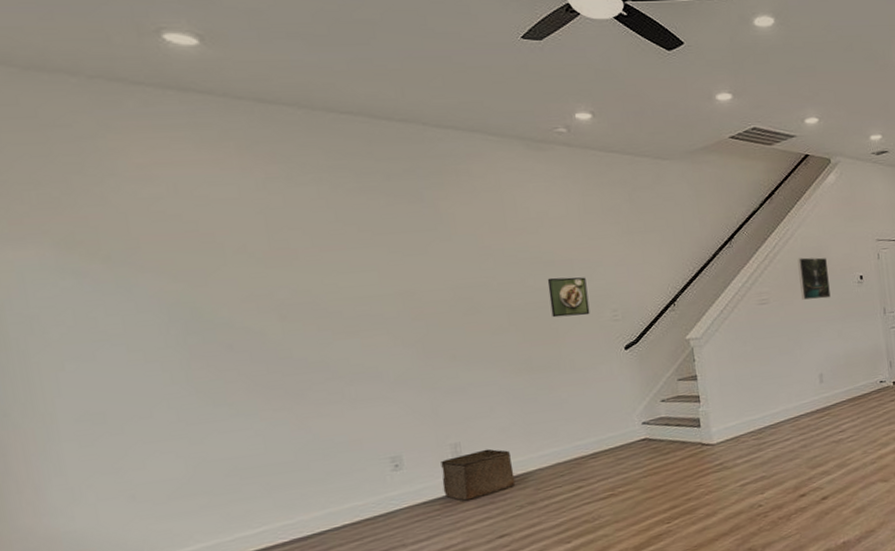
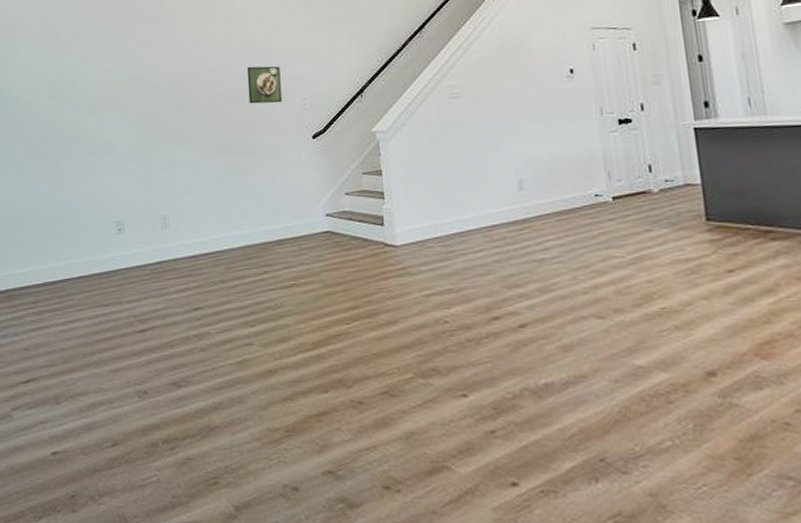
storage bin: present [441,448,516,501] -> none [152,223,211,270]
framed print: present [797,257,831,300] -> none [494,48,533,95]

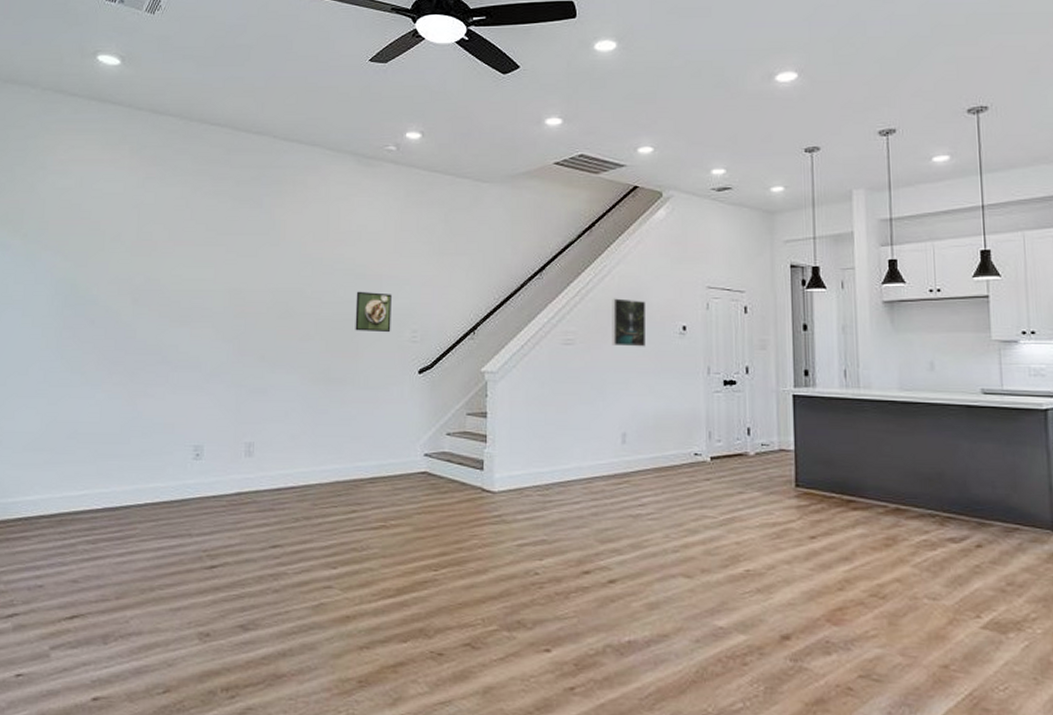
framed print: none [494,48,533,95] -> present [612,298,647,347]

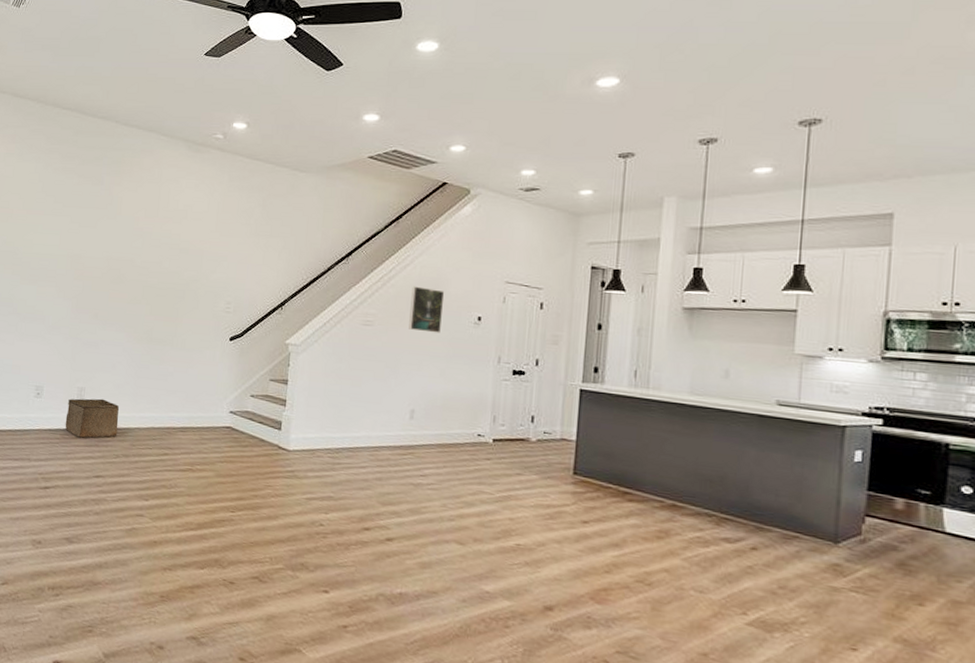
storage bin: none [232,453,296,502] -> present [65,398,119,438]
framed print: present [355,291,392,333] -> none [176,263,211,303]

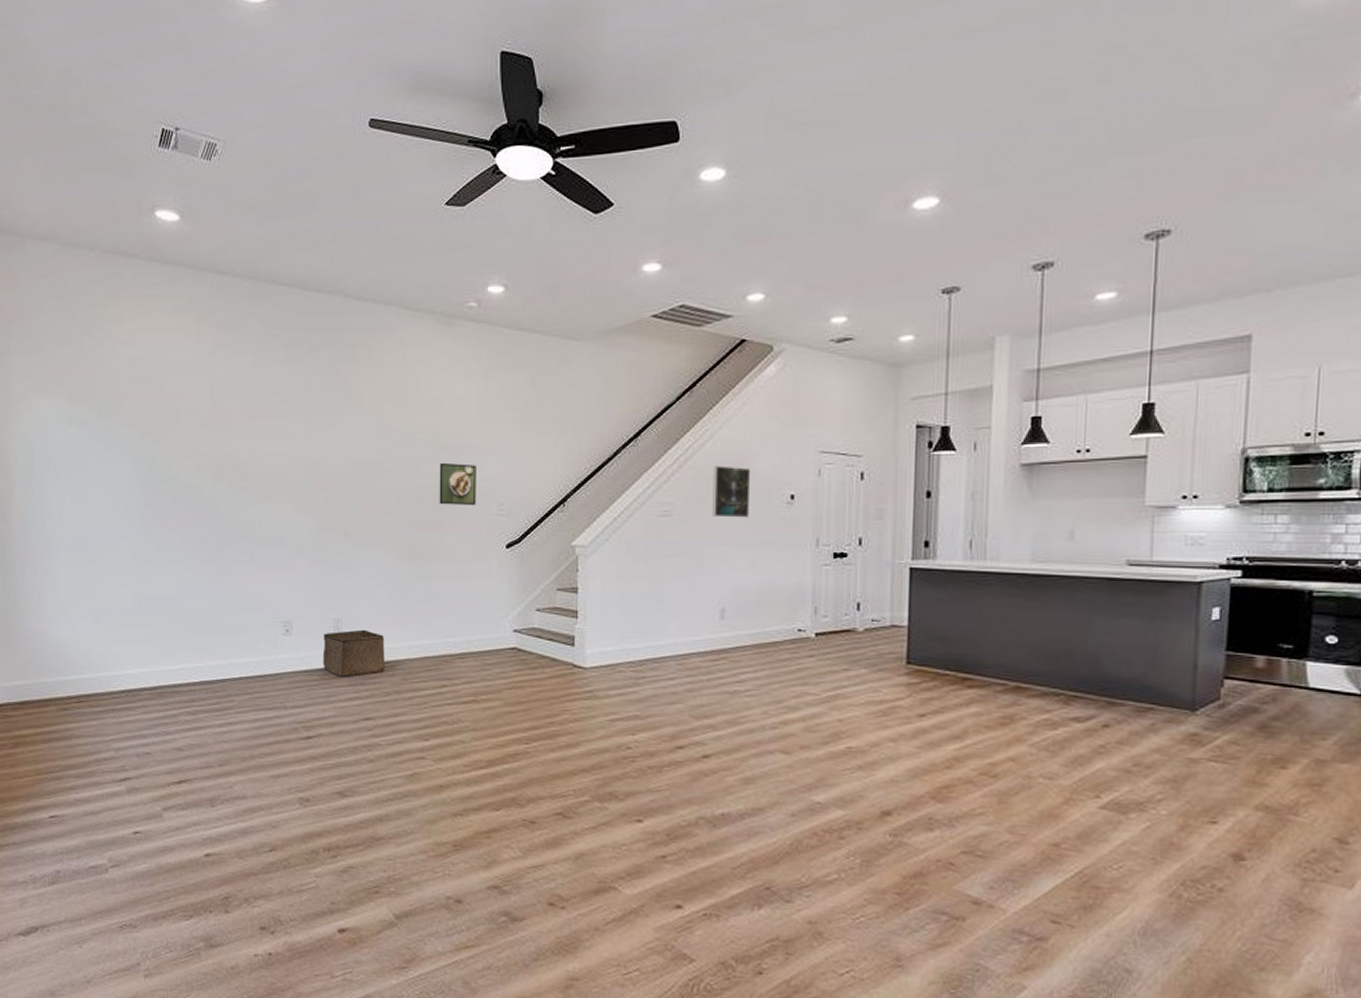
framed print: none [176,263,211,303] -> present [439,462,476,506]

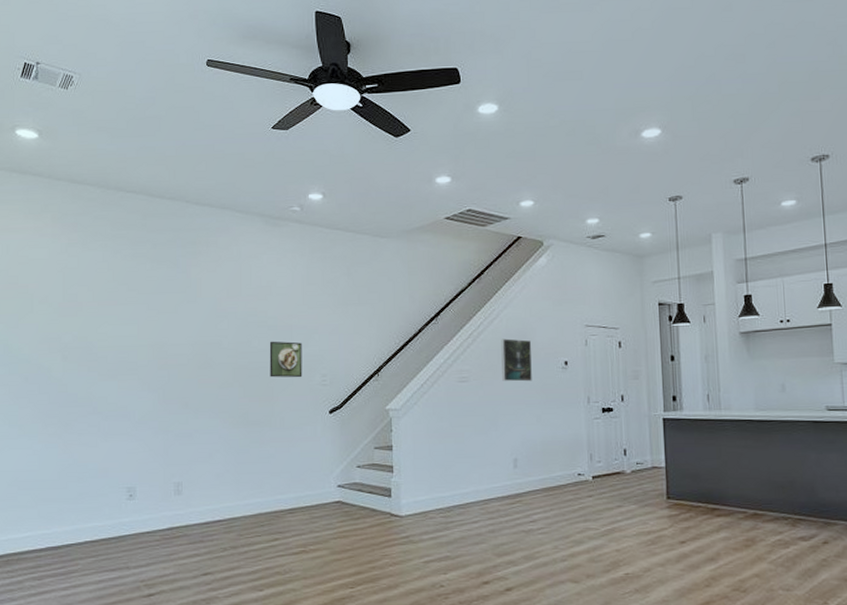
storage bin: present [322,629,385,677] -> none [164,491,223,536]

